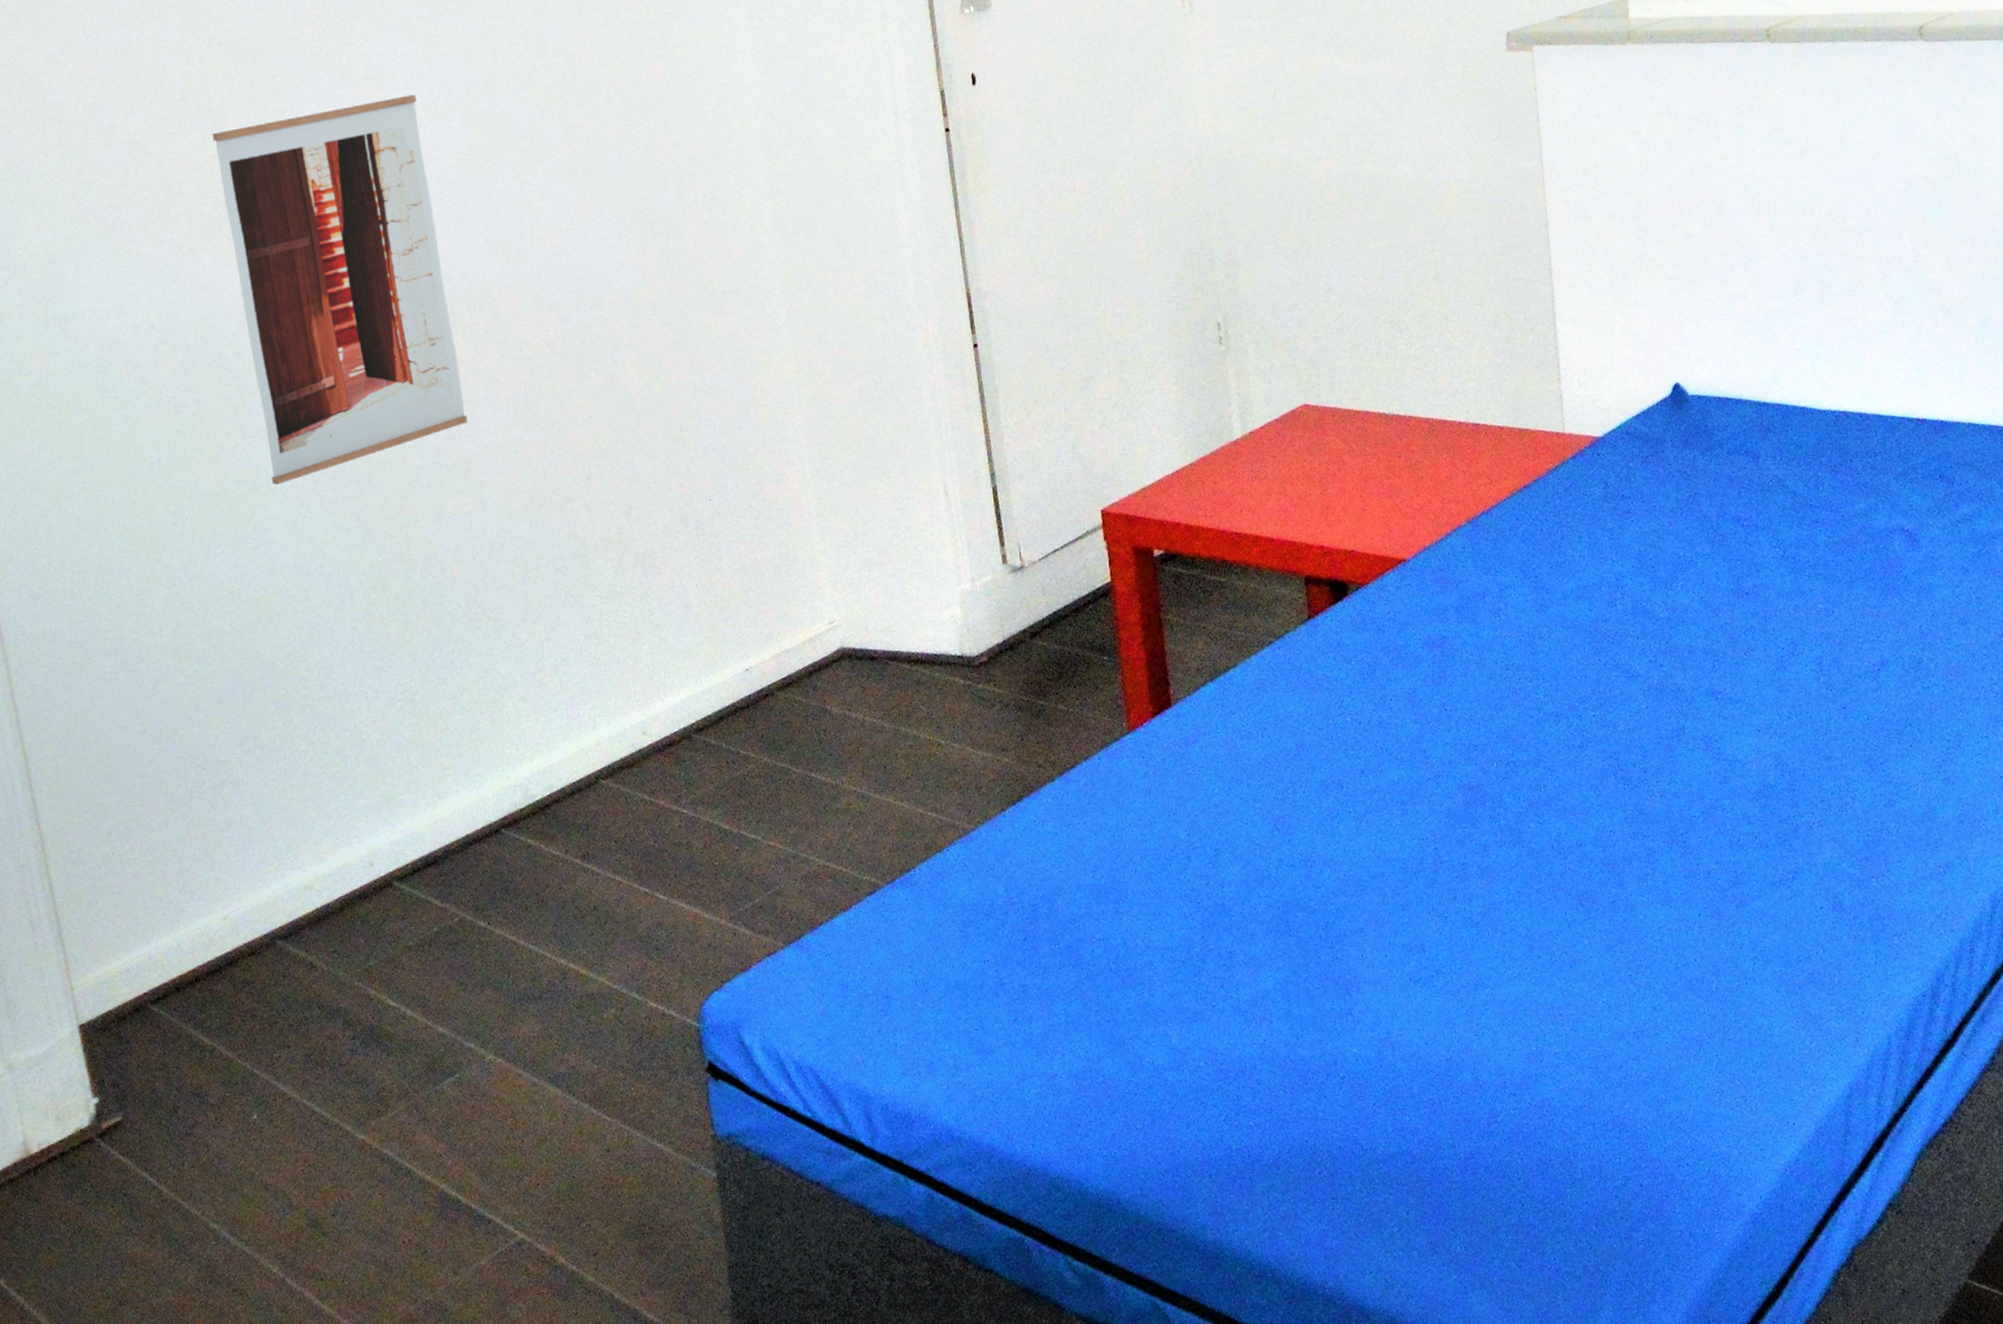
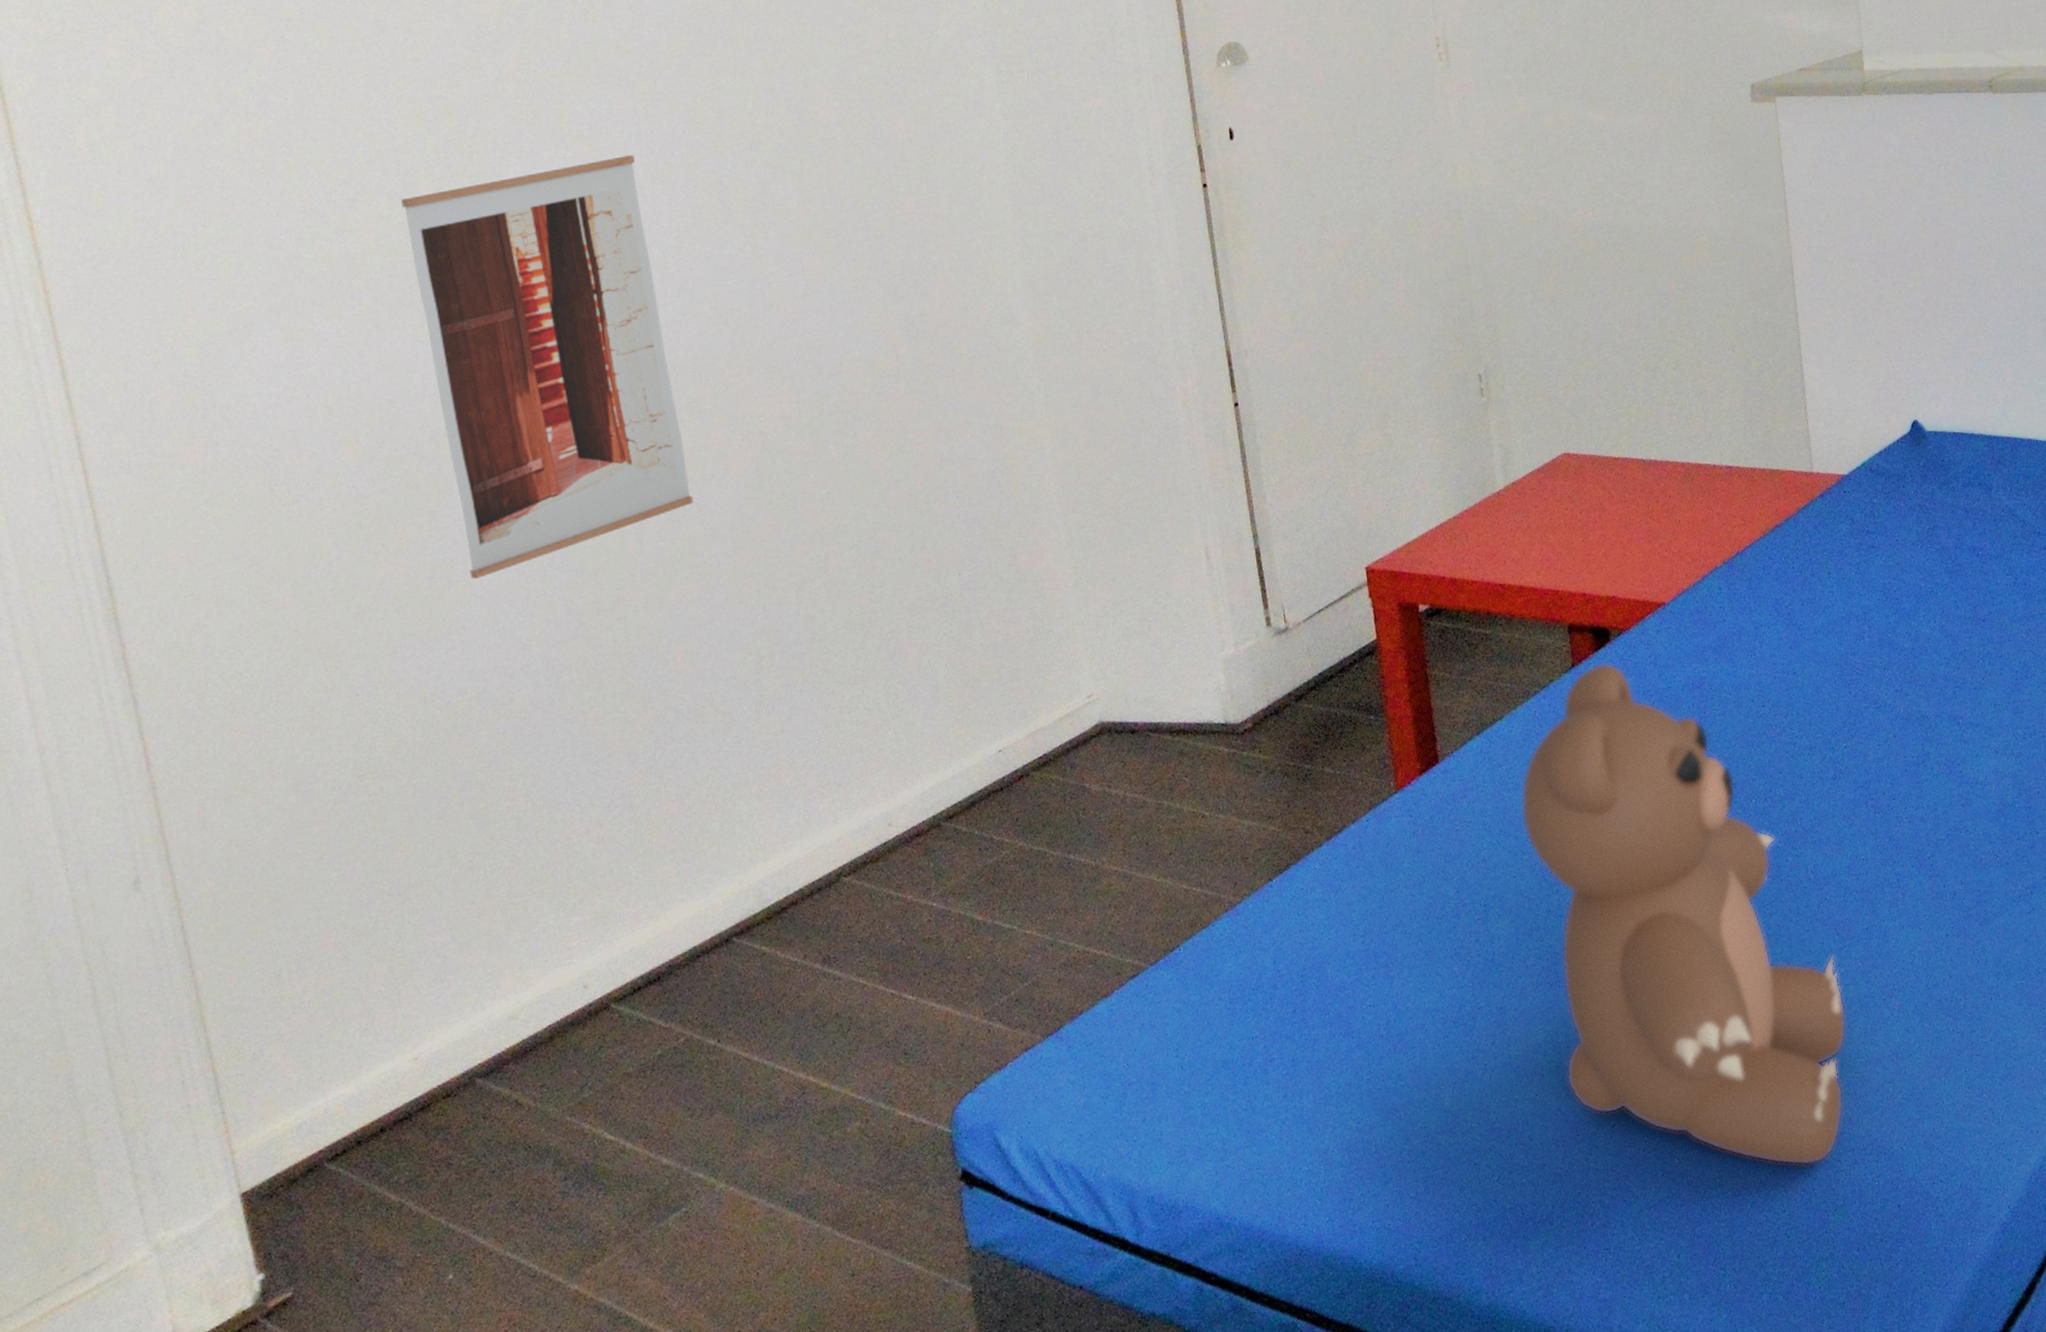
teddy bear: none [1253,616,1589,1136] -> present [1520,662,1847,1166]

